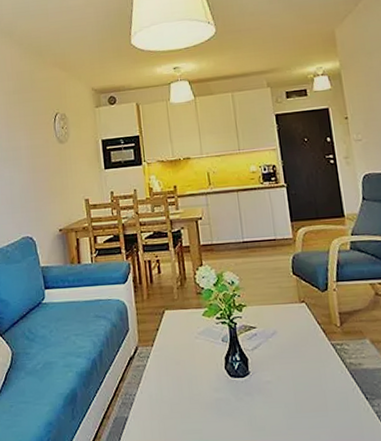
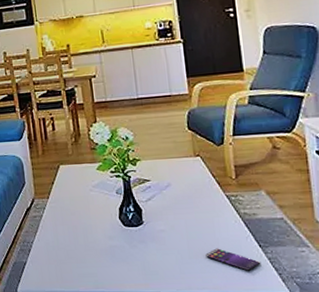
smartphone: none [313,401,369,426] -> present [206,248,261,271]

